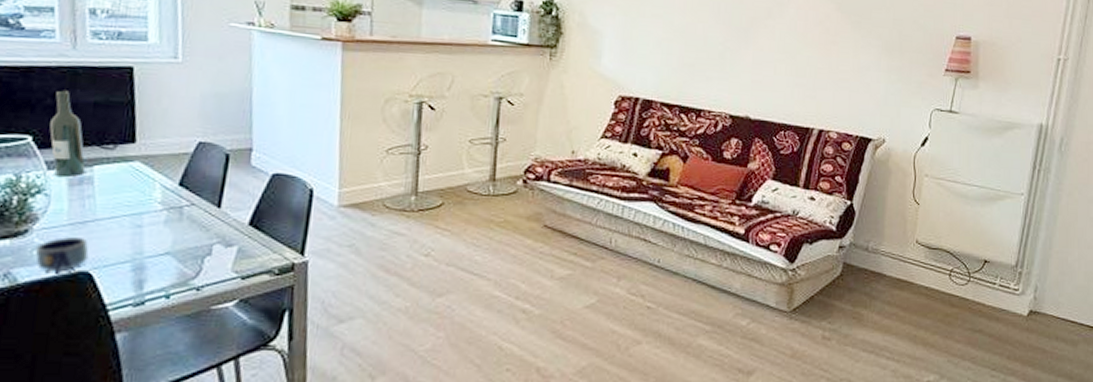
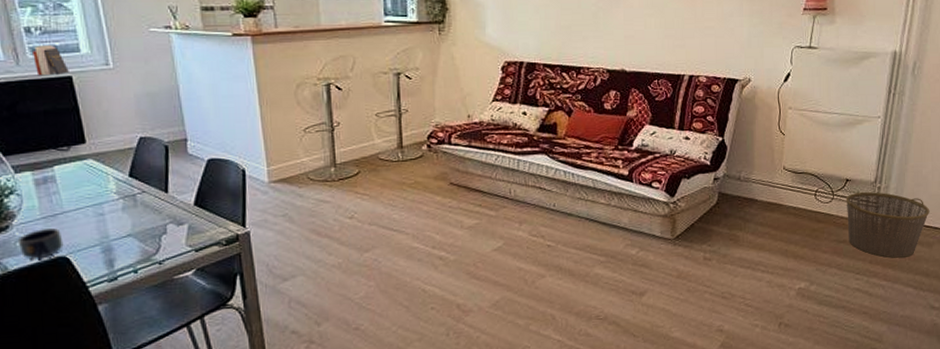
wine bottle: present [49,90,86,178] -> none [10,102,47,179]
books: none [93,29,131,65] -> present [33,44,69,76]
basket: none [983,277,1075,355] -> present [846,192,930,258]

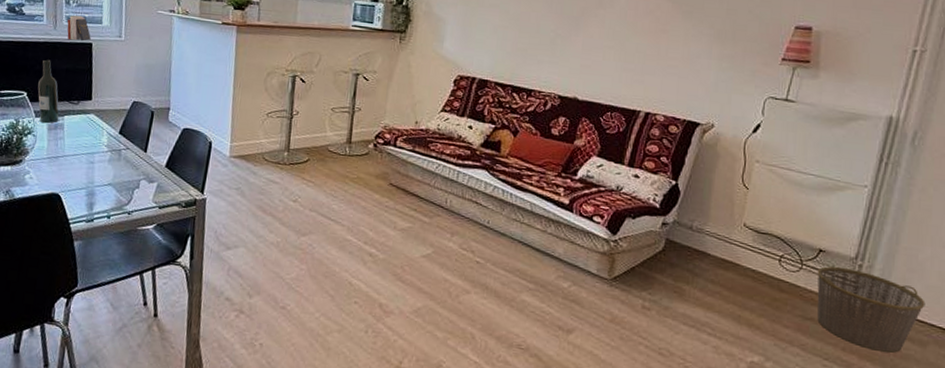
wine bottle: none [10,102,47,179] -> present [38,59,59,124]
mug: present [17,228,64,259] -> none [25,167,59,193]

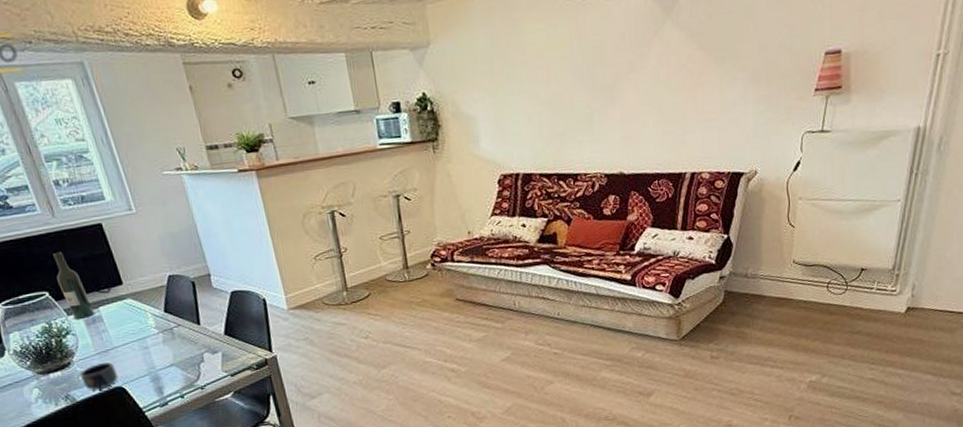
mug: none [25,167,59,193] -> present [79,362,118,390]
books: present [67,15,91,42] -> none [64,195,98,226]
basket: present [817,266,925,353] -> none [860,279,954,347]

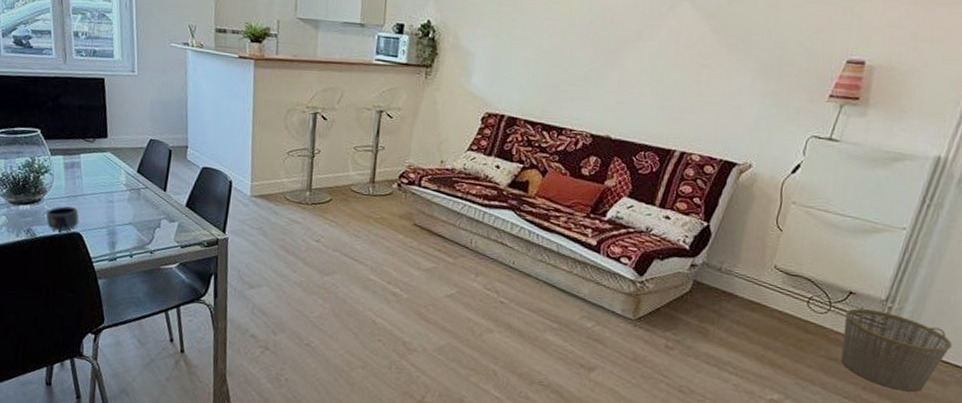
wine bottle: present [53,251,95,320] -> none [51,95,75,163]
basket: none [860,279,954,347] -> present [841,308,952,392]

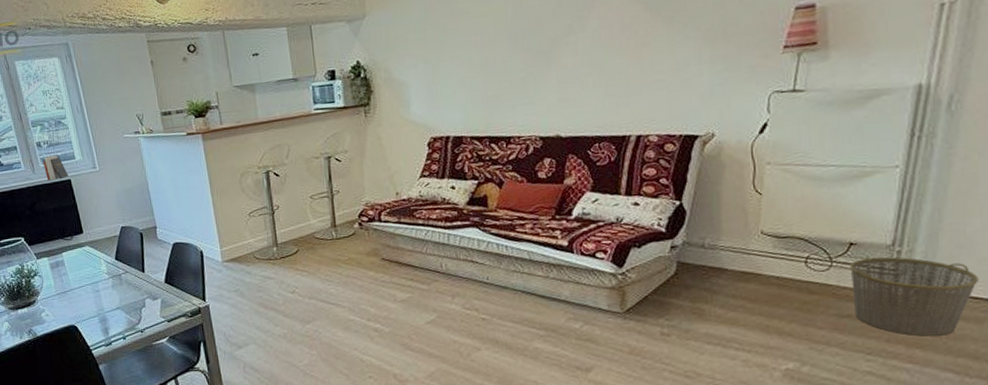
mug: present [45,206,80,232] -> none [41,303,73,327]
books: none [77,48,103,77] -> present [43,154,68,181]

